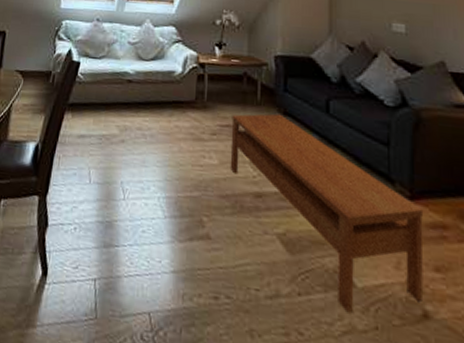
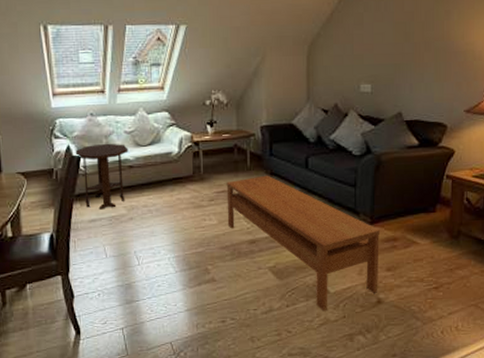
side table: none [75,51,130,126] -> present [75,143,129,210]

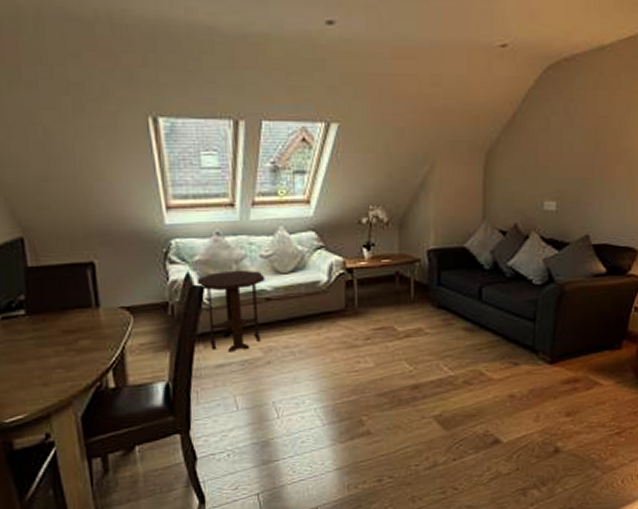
coffee table: present [226,175,381,311] -> none [385,308,561,464]

